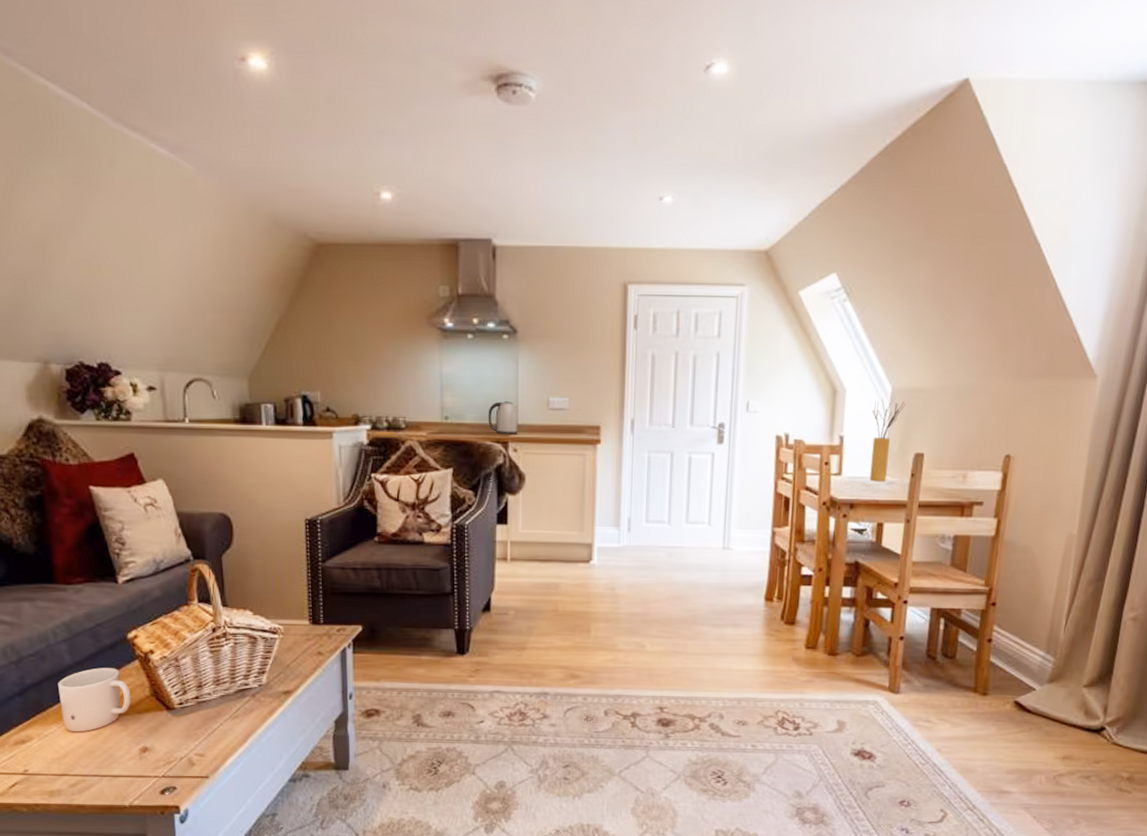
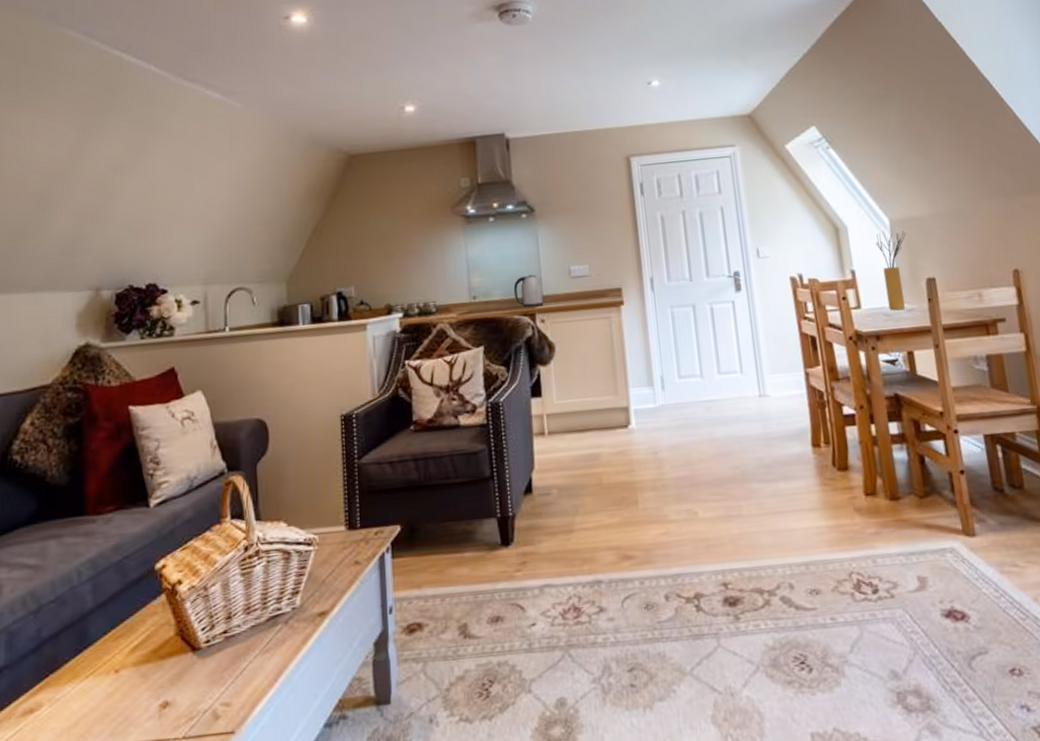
mug: present [58,668,131,732] -> none [77,606,154,692]

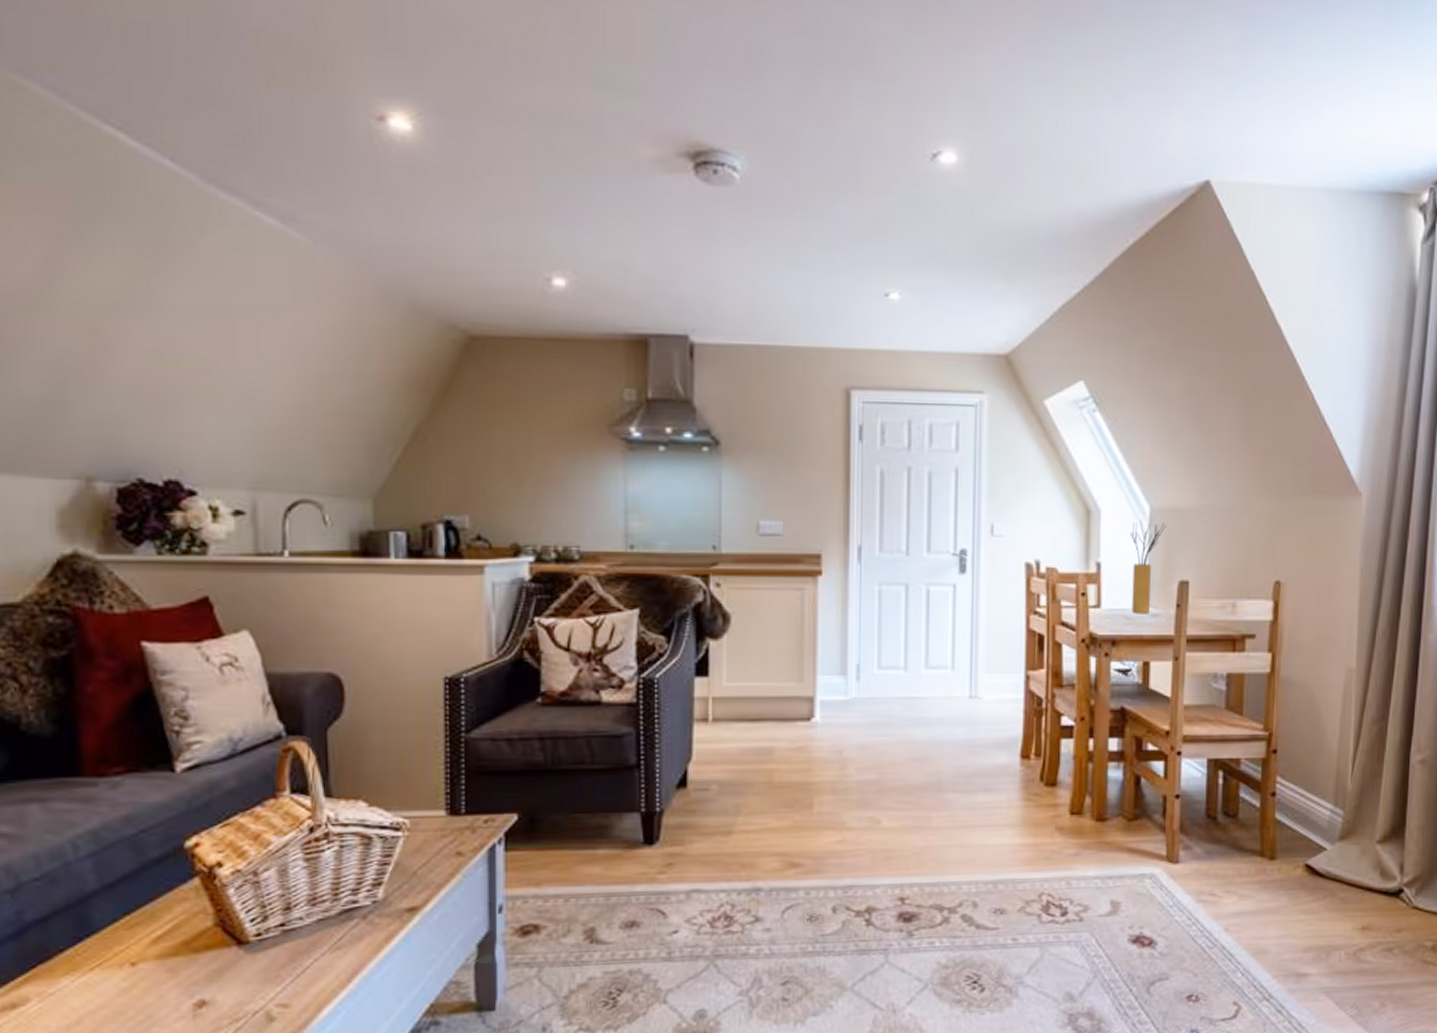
kettle: present [513,275,544,308] -> none [684,526,722,566]

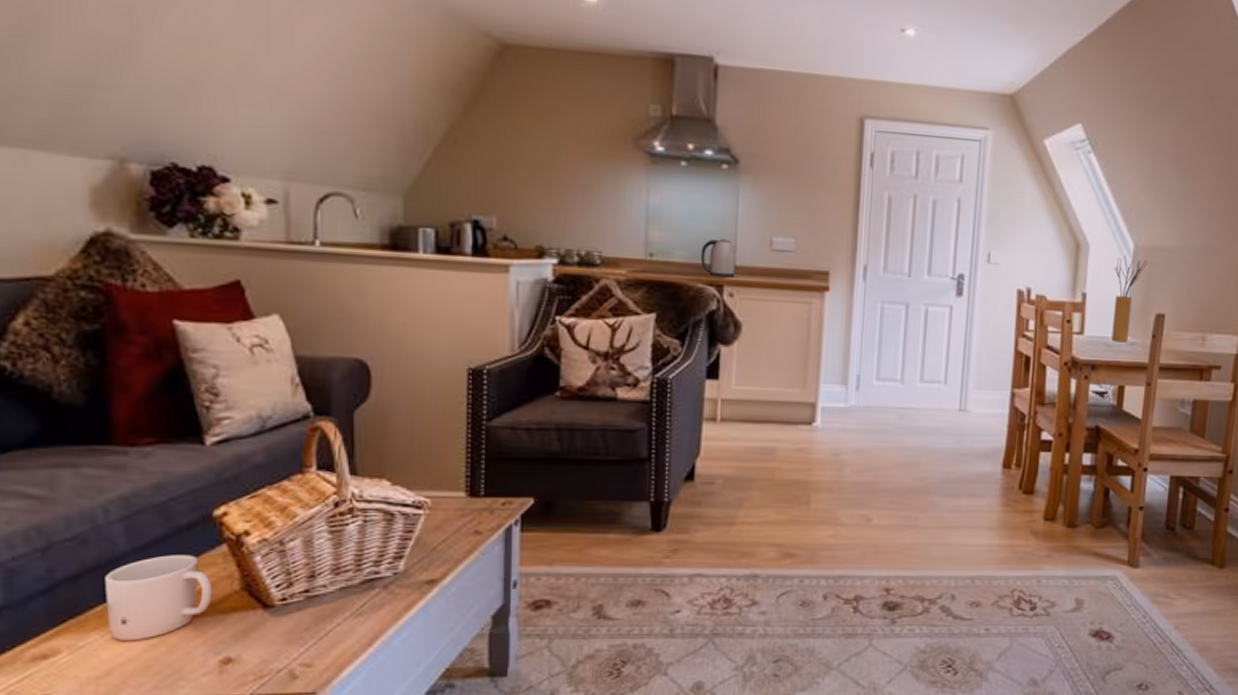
mug: none [75,890,185,987] -> present [105,555,213,642]
kettle: none [684,526,722,566] -> present [700,239,737,278]

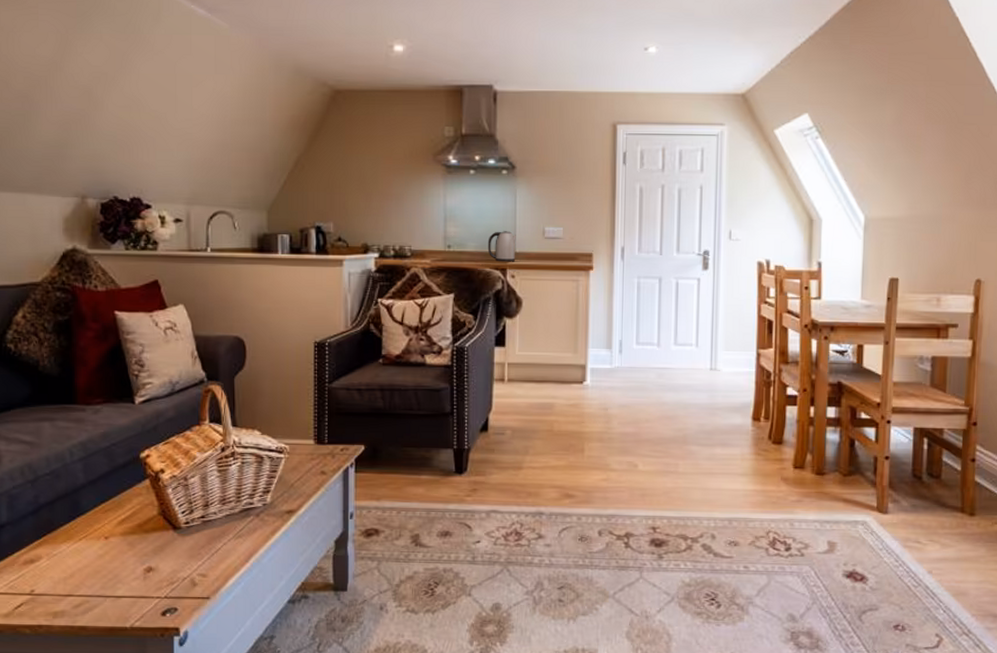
mug: present [105,555,213,642] -> none [70,487,140,552]
vase: present [1111,255,1148,343] -> none [847,226,878,305]

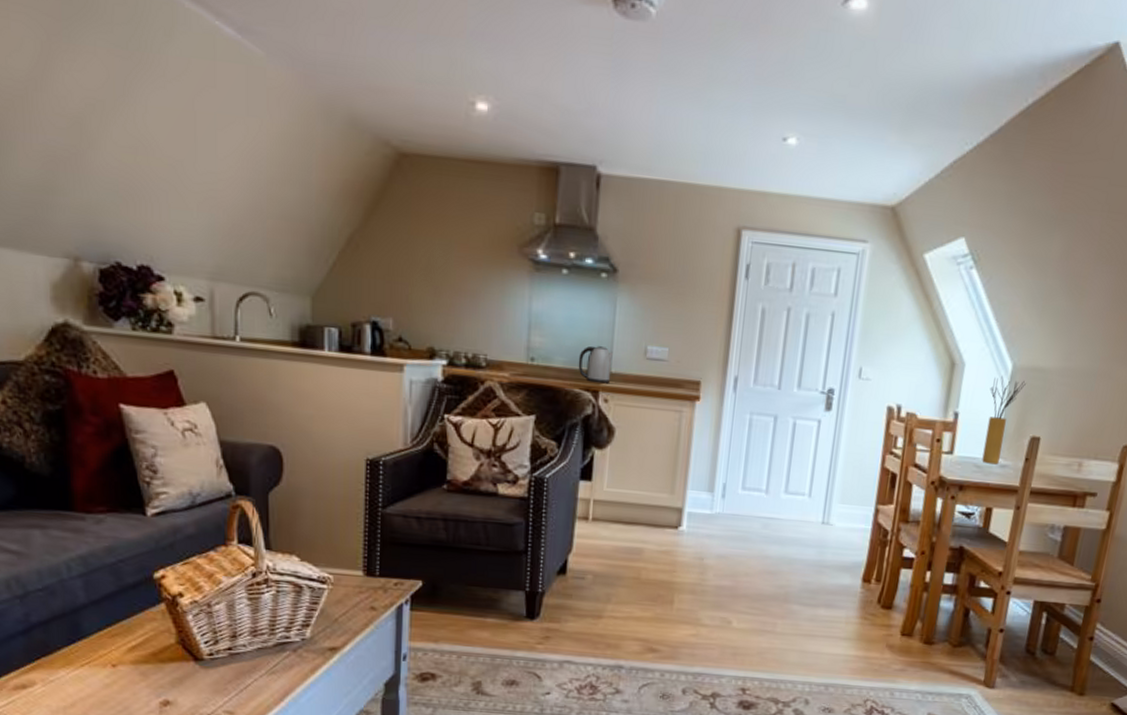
vase: none [847,226,878,305] -> present [982,375,1026,465]

